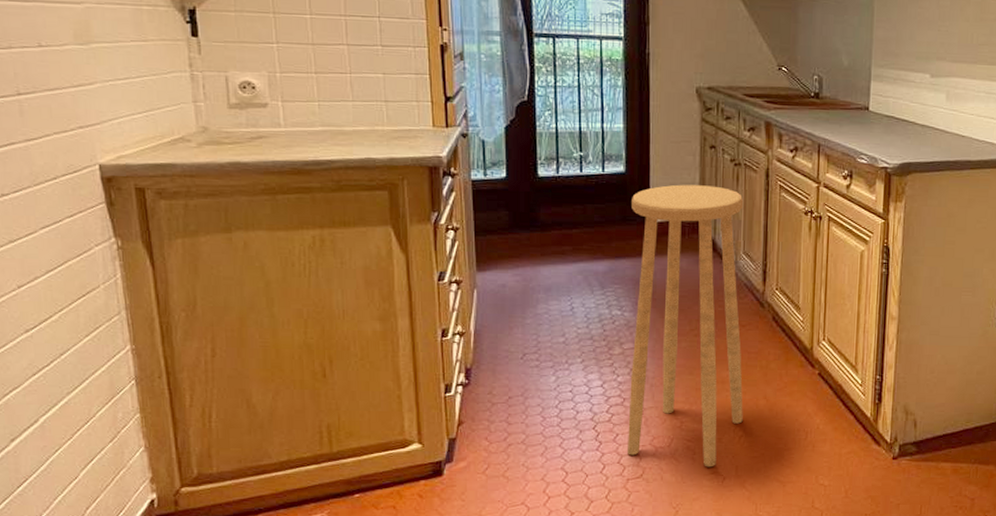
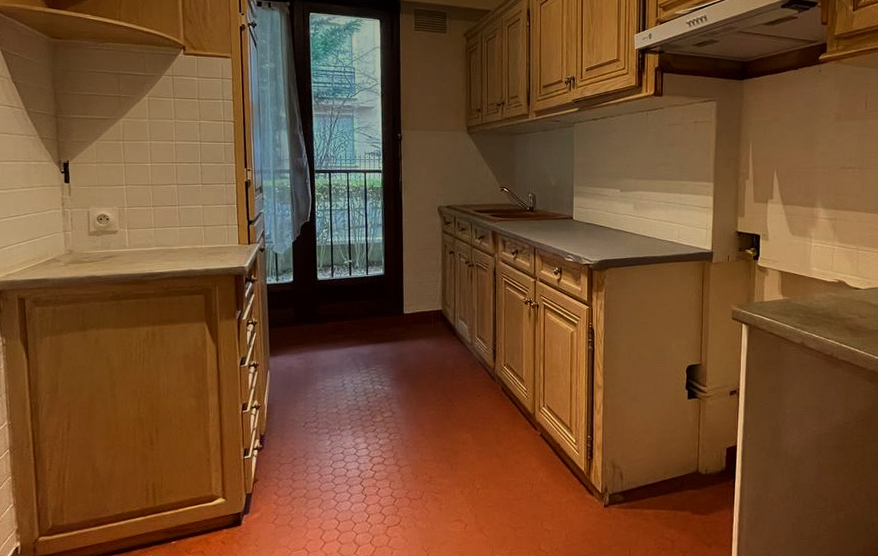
stool: present [628,184,743,467] -> none [388,283,480,516]

